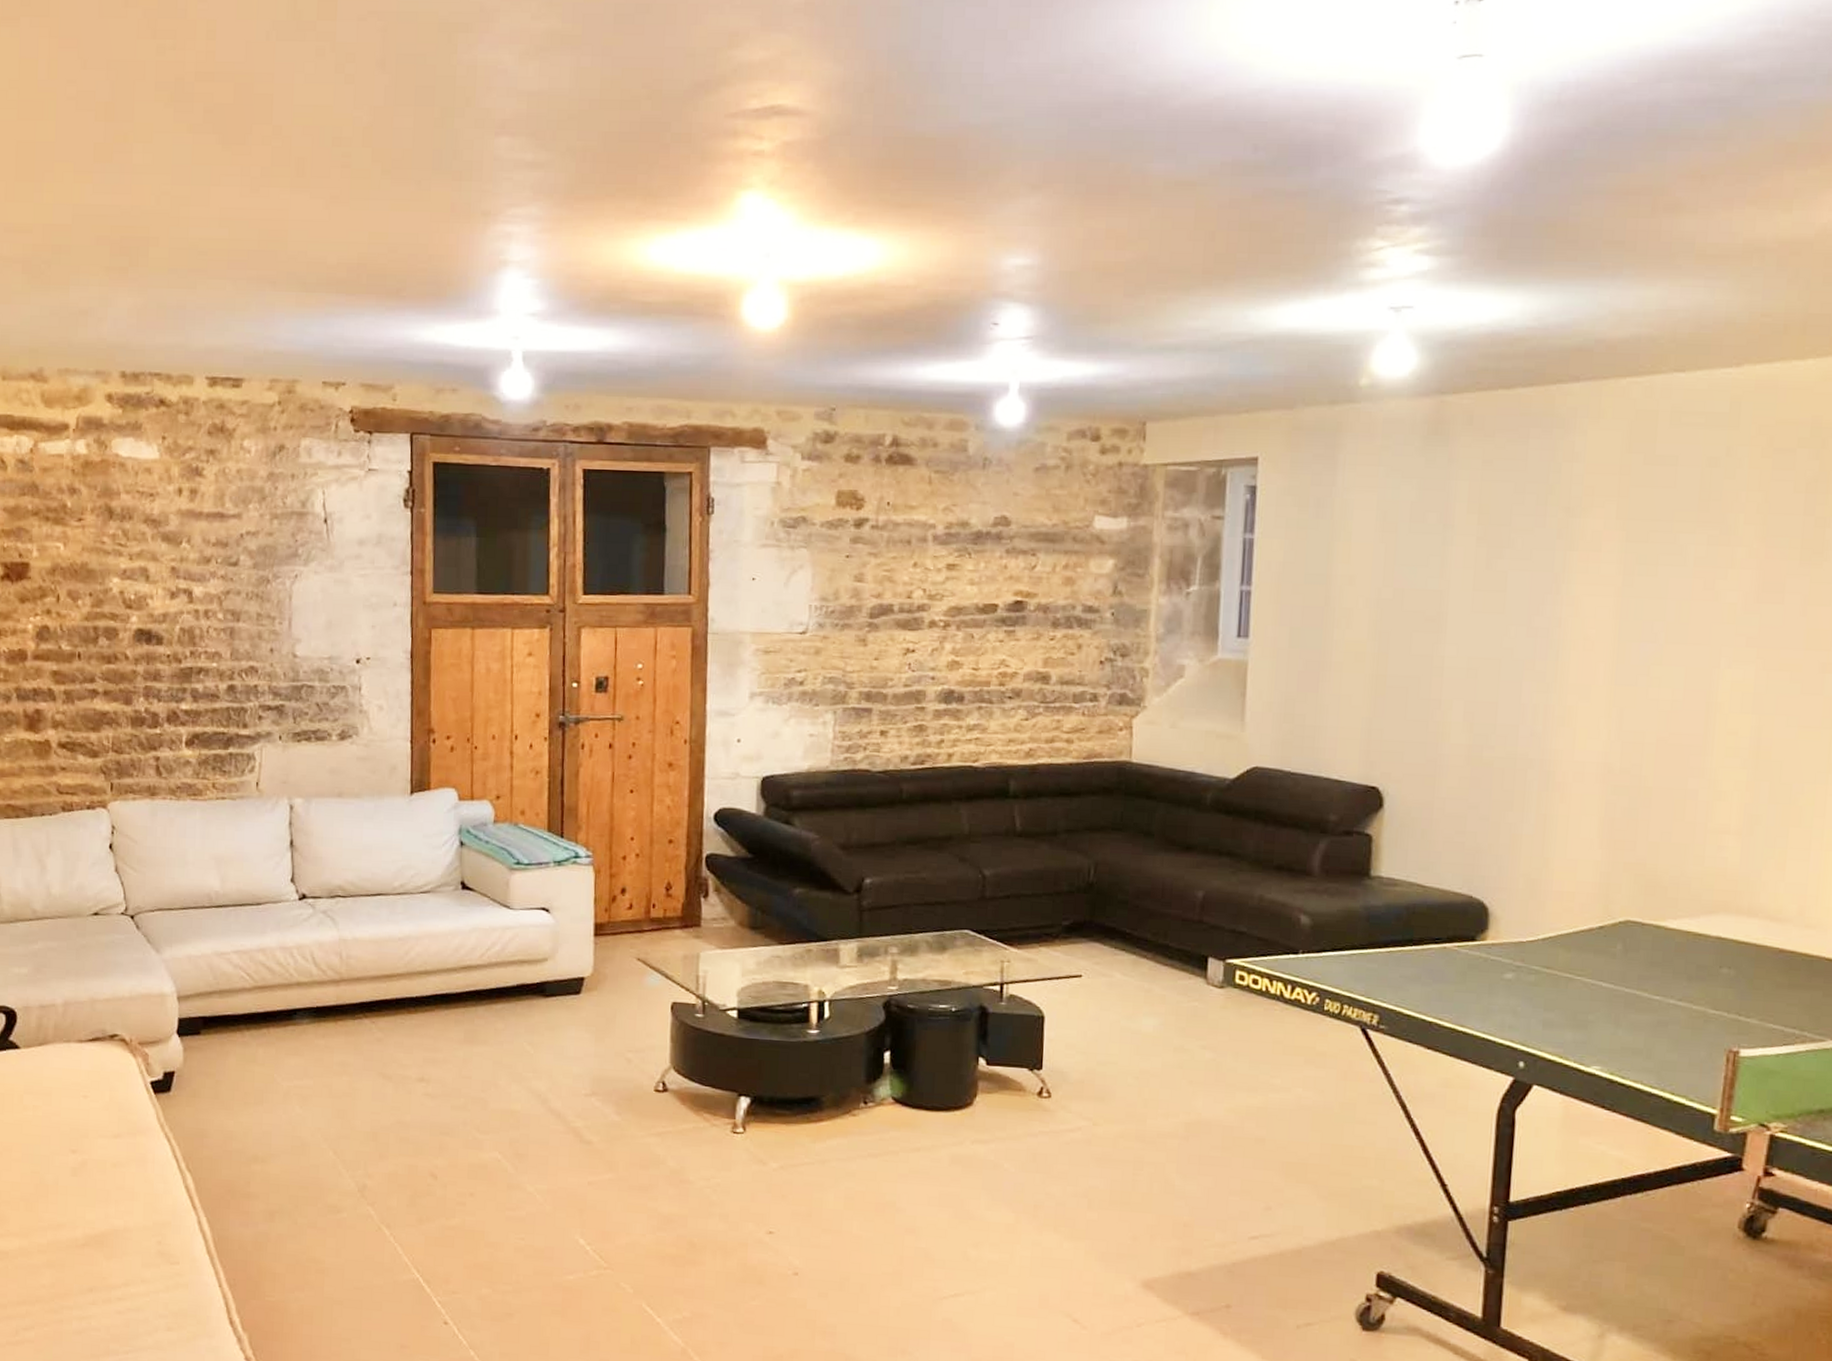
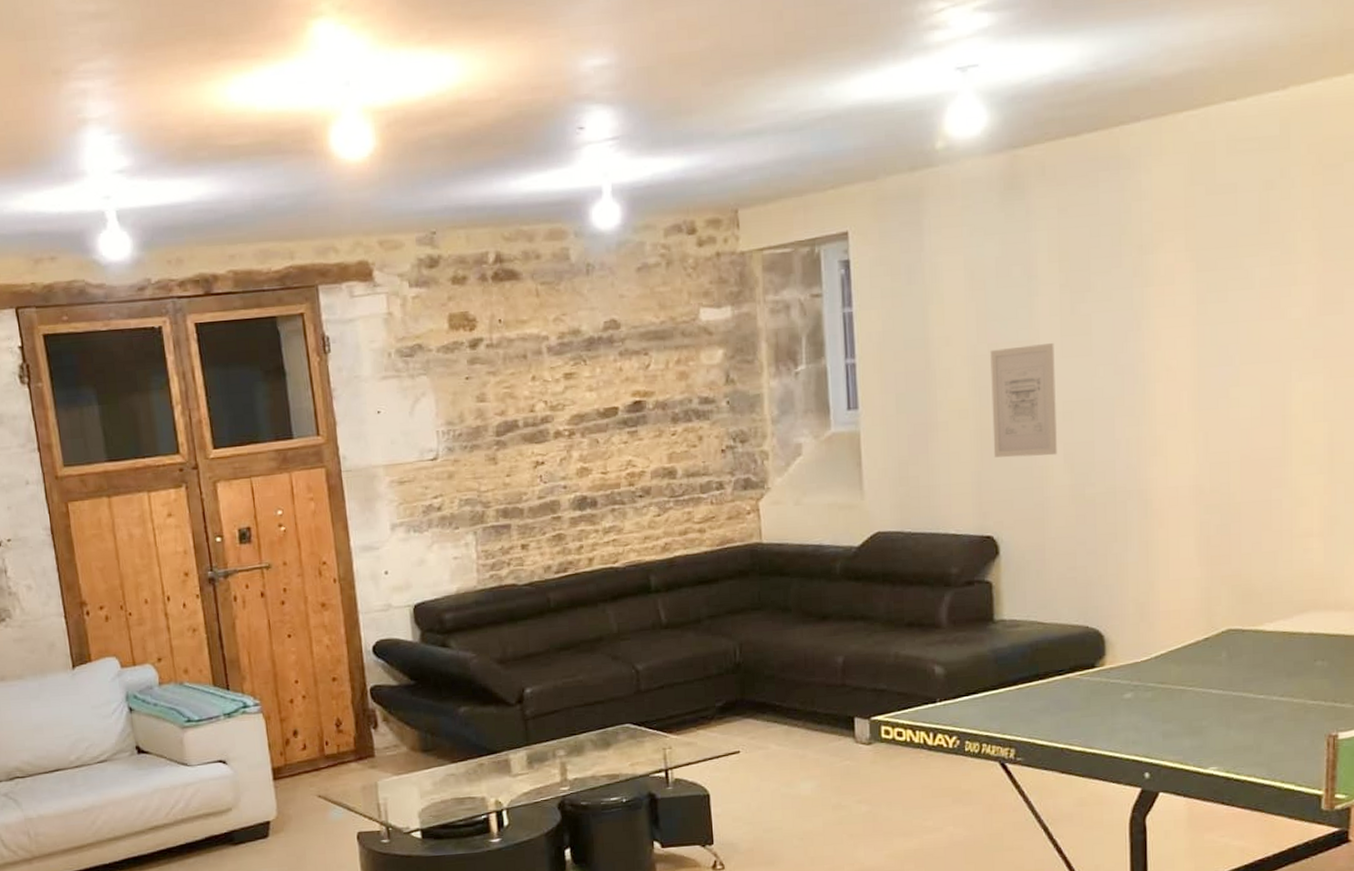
wall art: none [1388,595,1465,712] -> present [990,343,1057,458]

